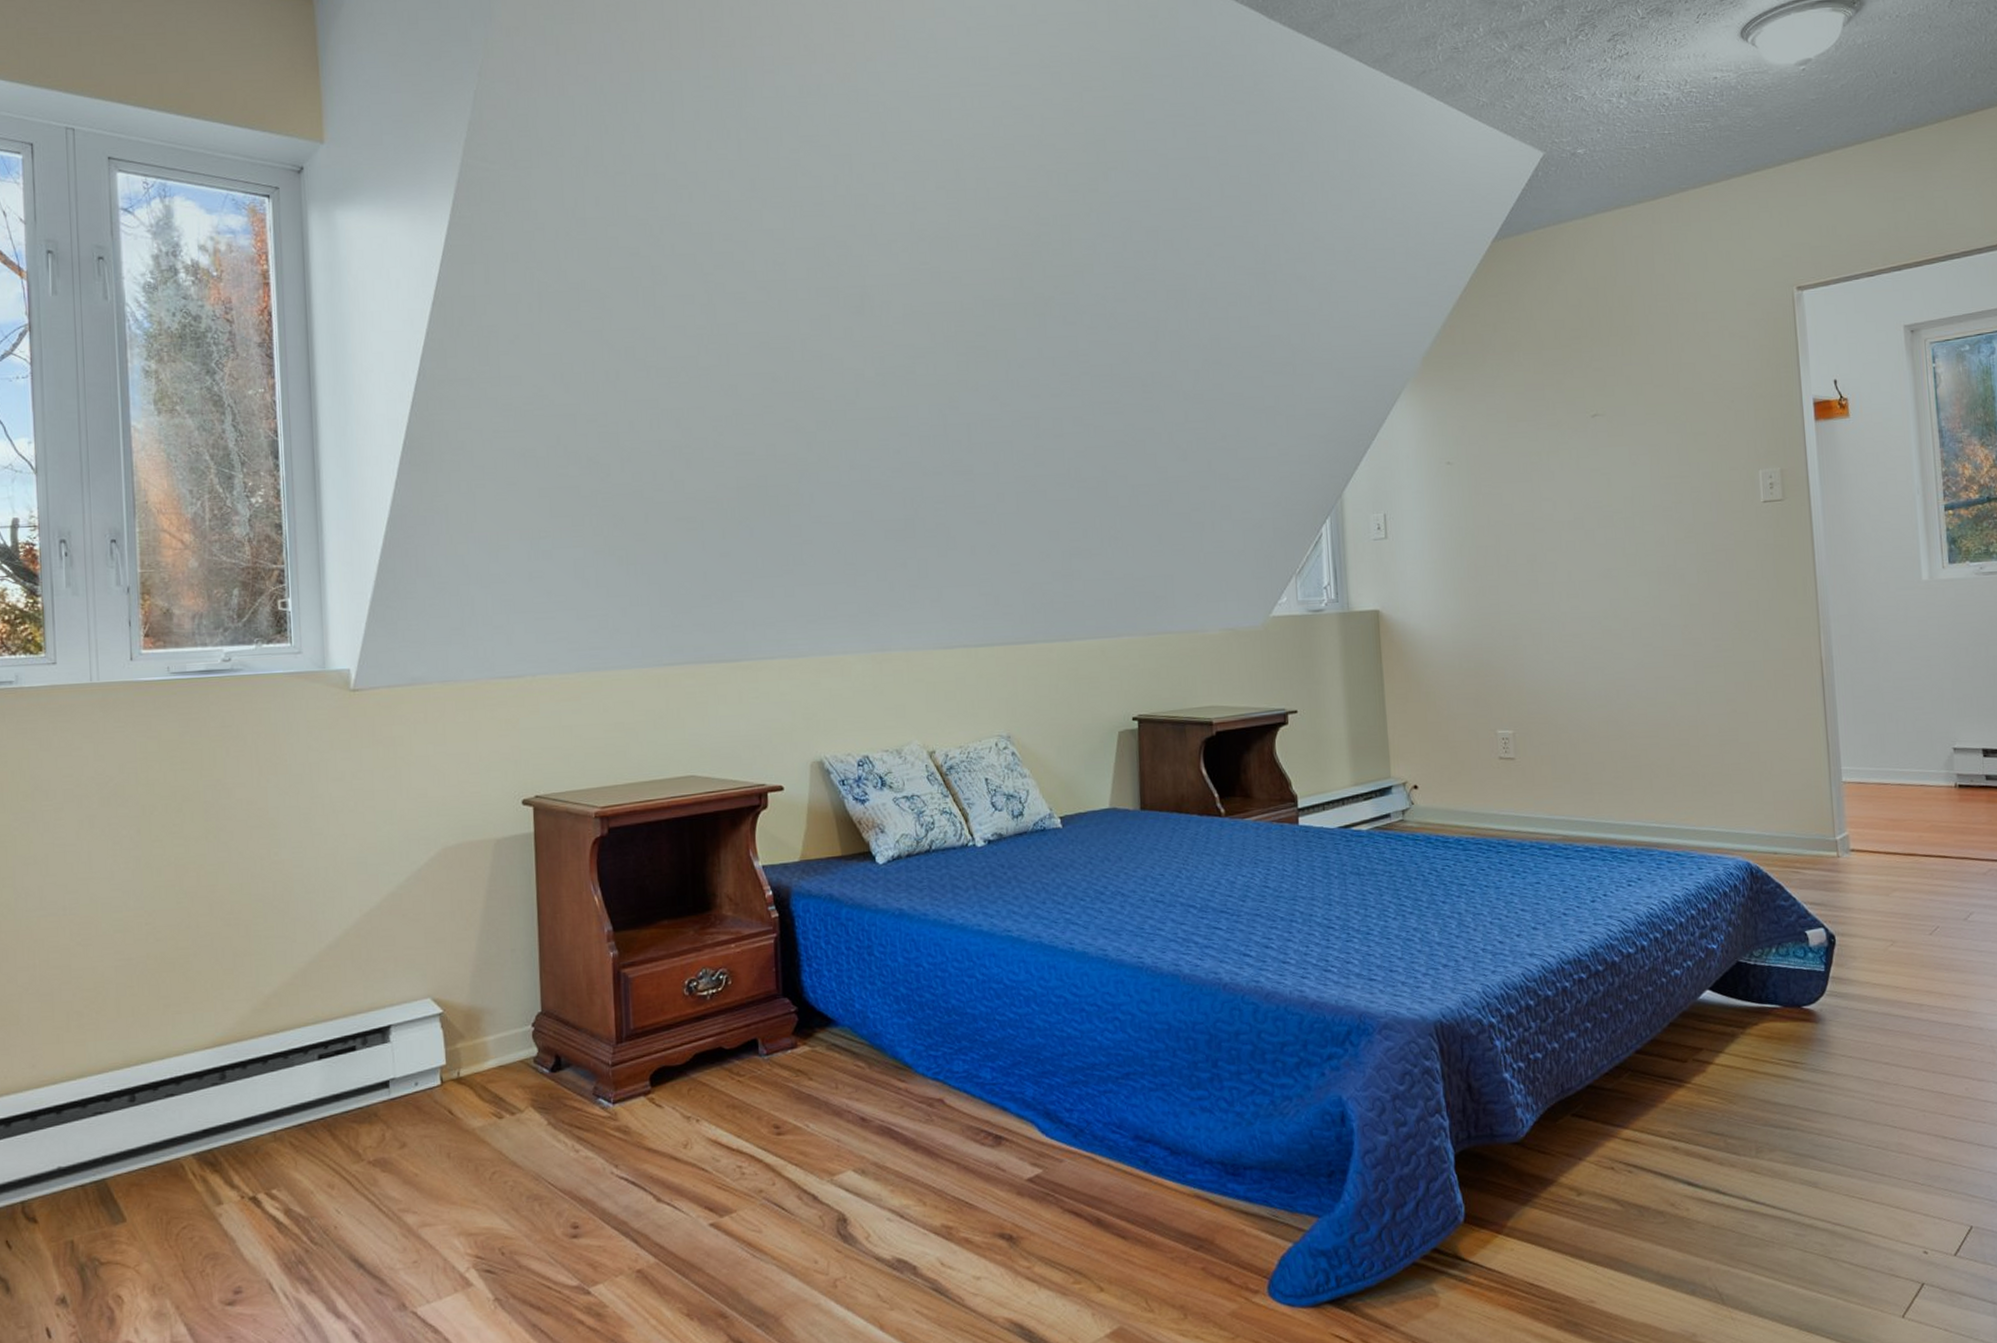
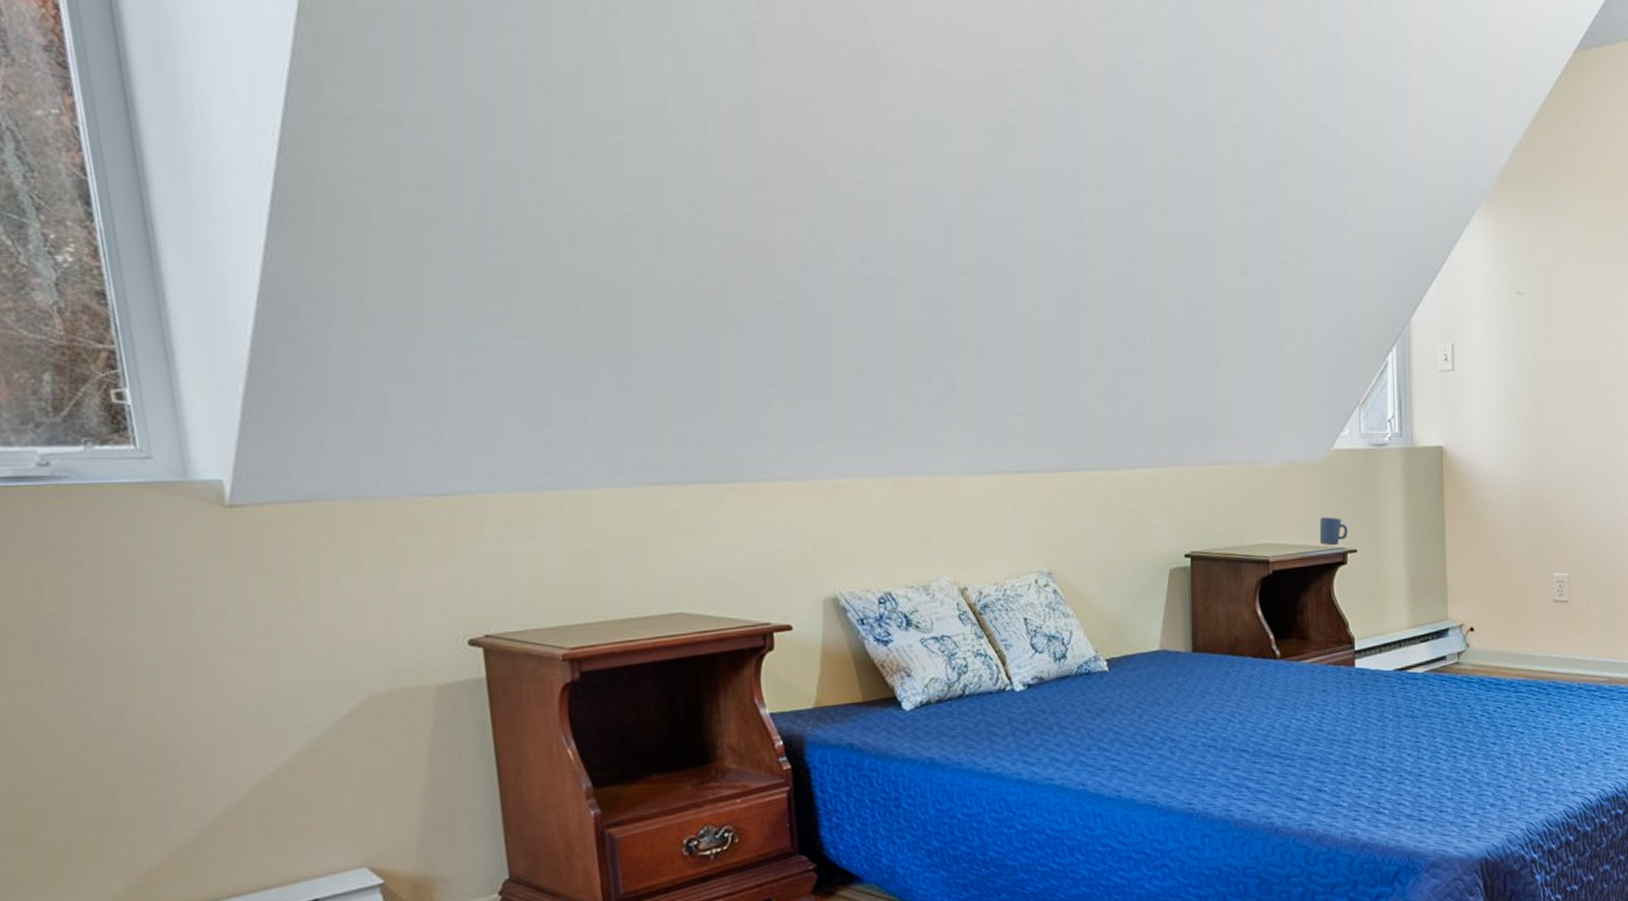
mug: none [1260,680,1288,708] -> present [1319,517,1348,546]

